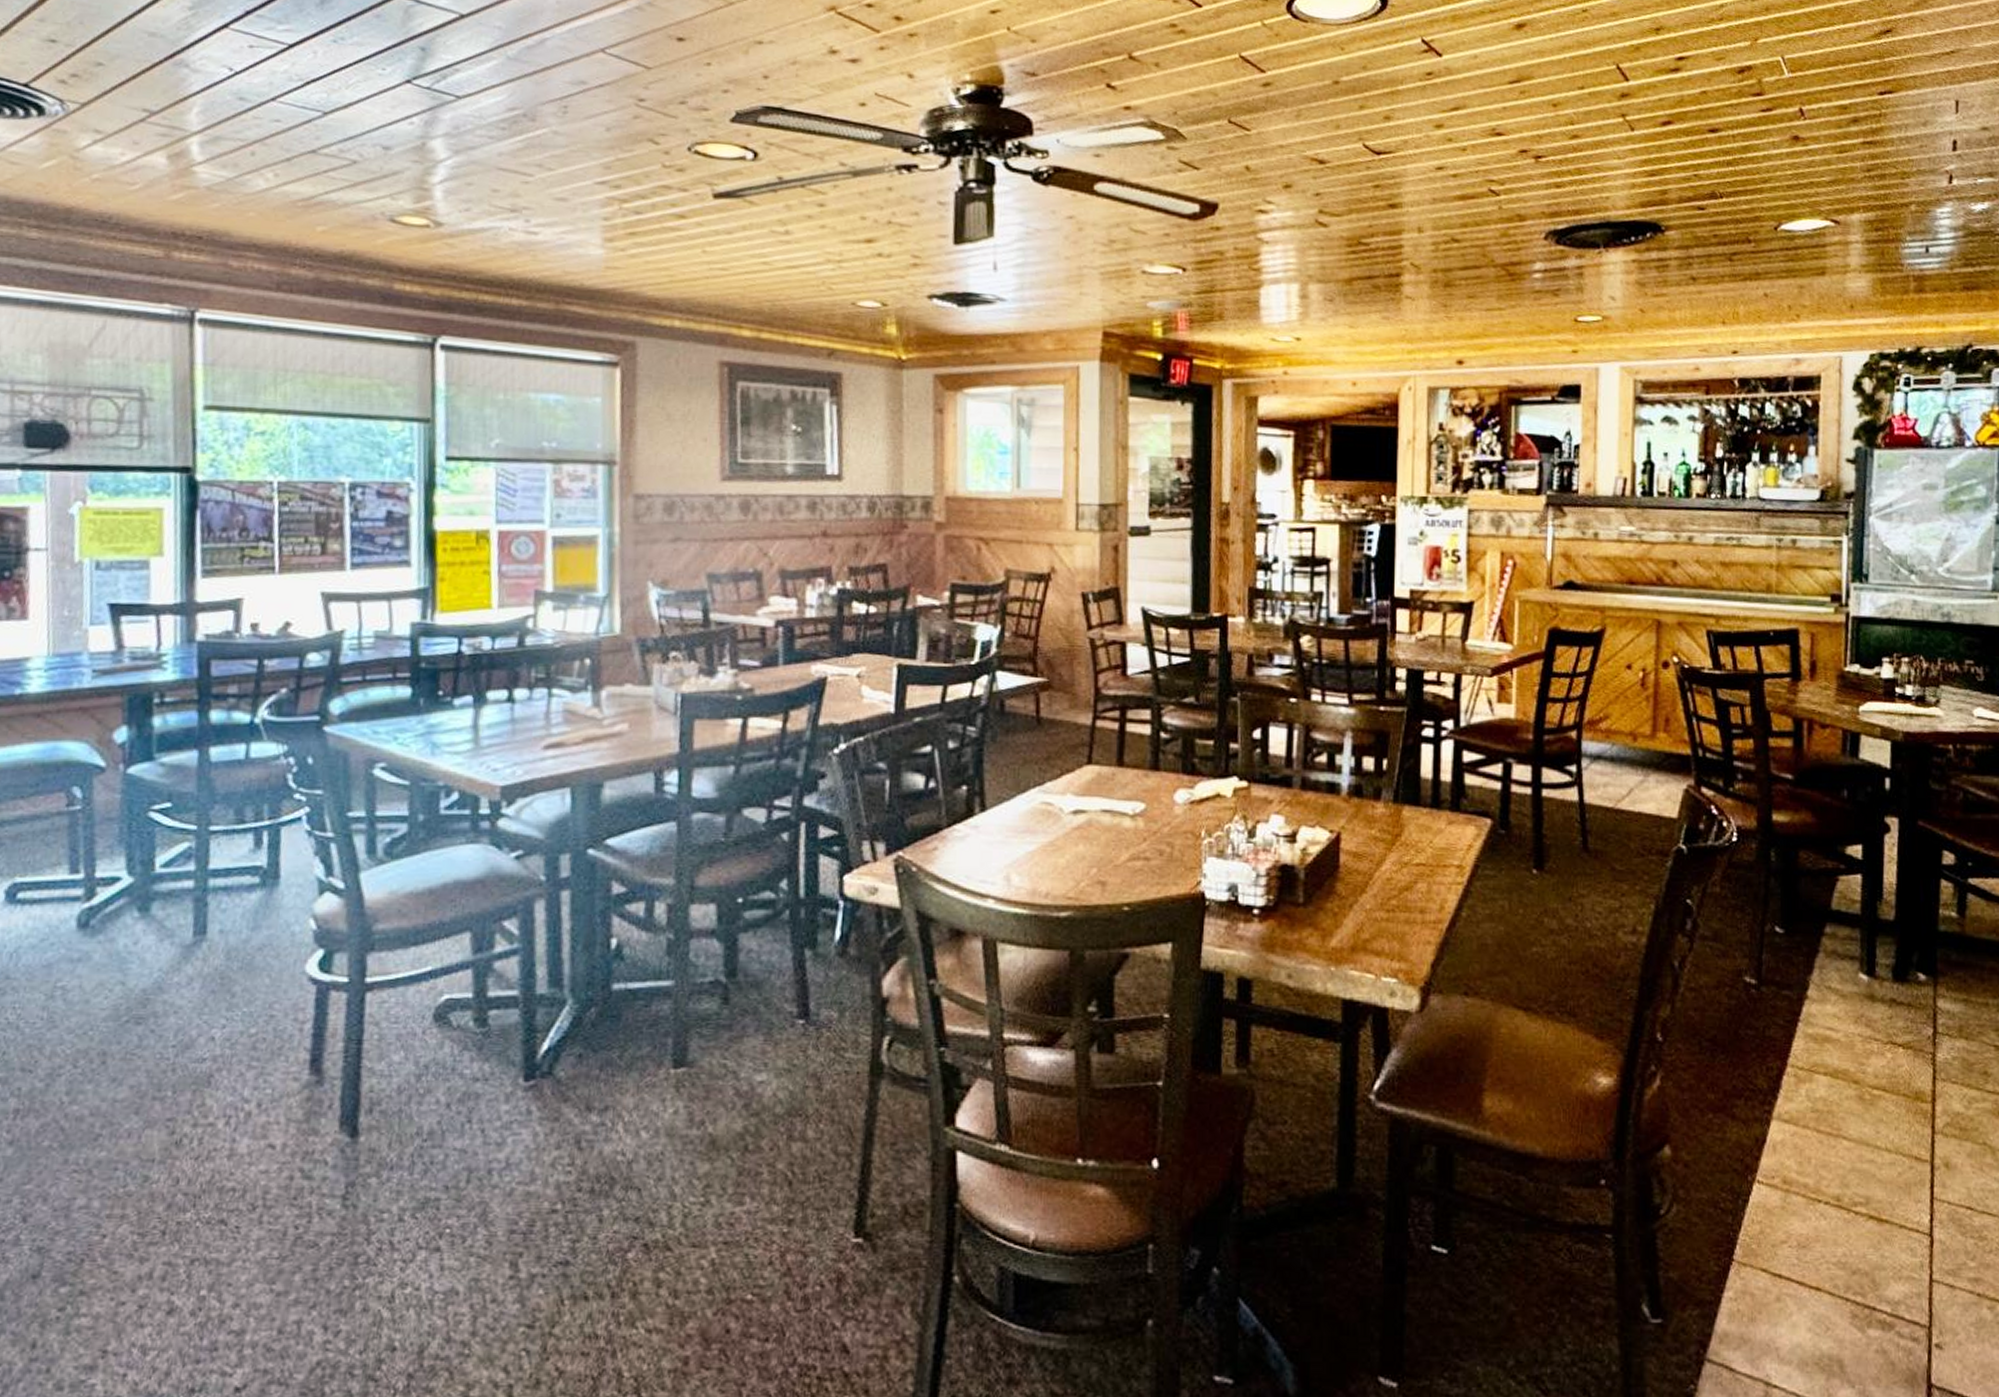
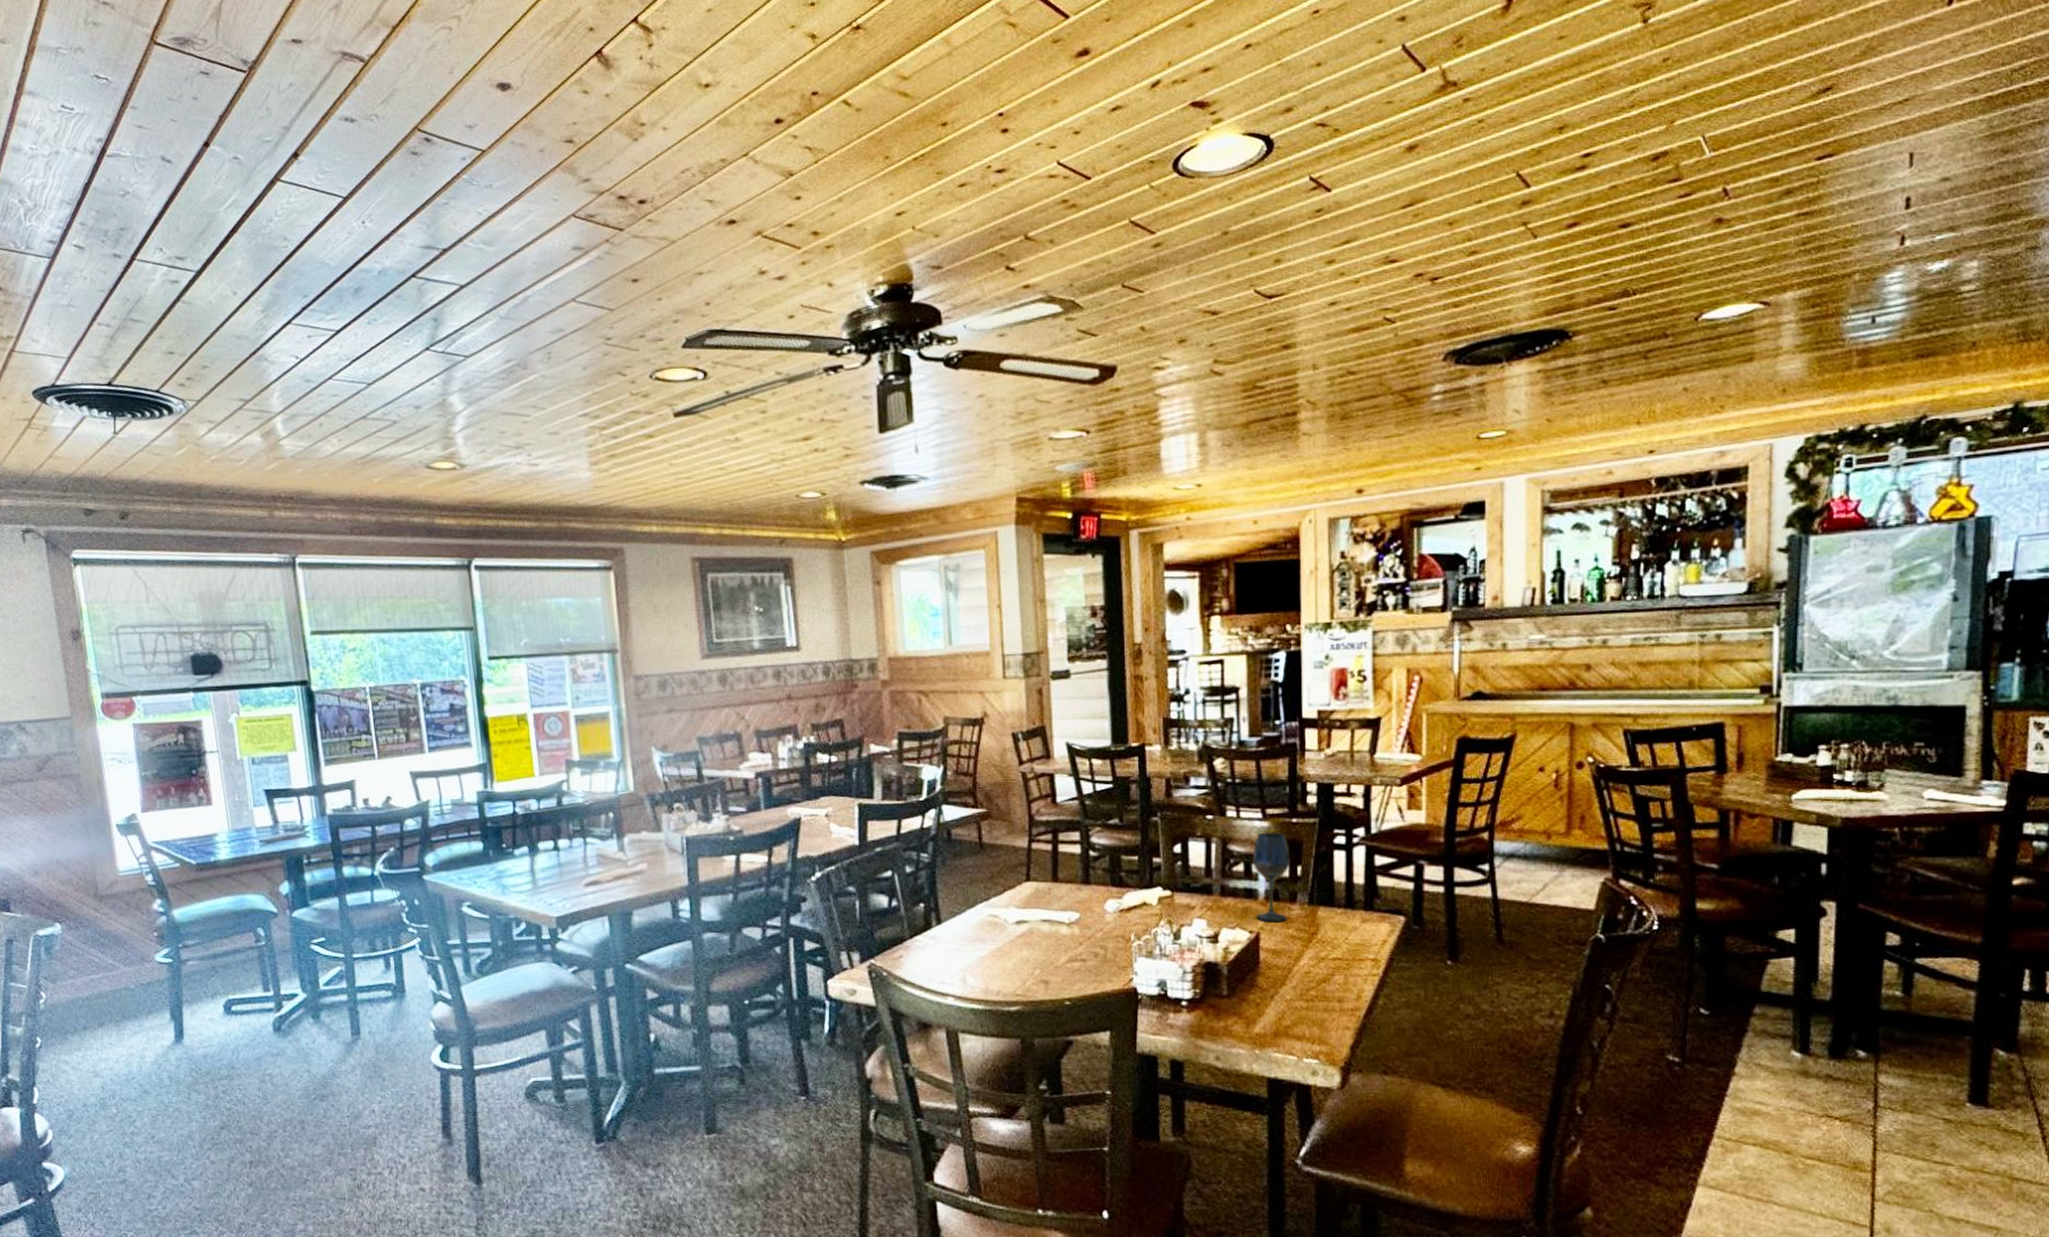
wineglass: none [1337,719,1376,822] -> present [1253,832,1290,922]

